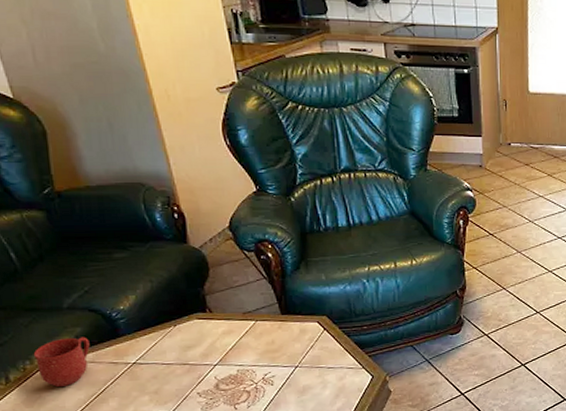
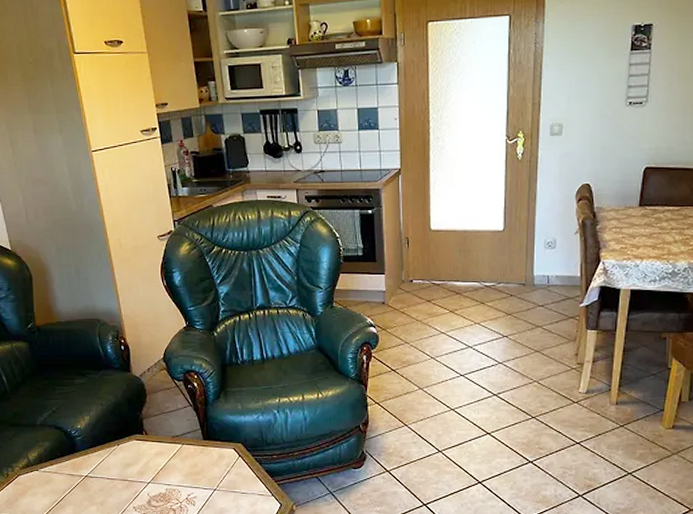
mug: present [33,337,90,388] -> none [14,450,55,493]

